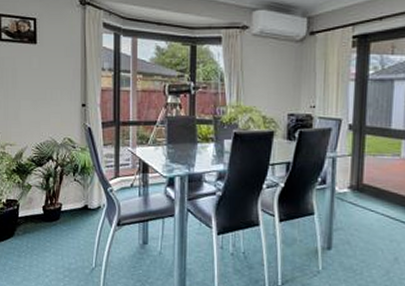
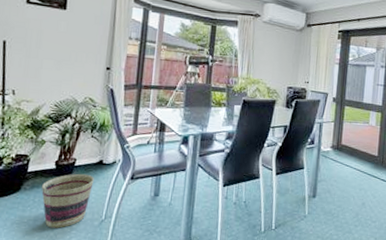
basket: none [32,219,81,275] -> present [41,173,94,228]

